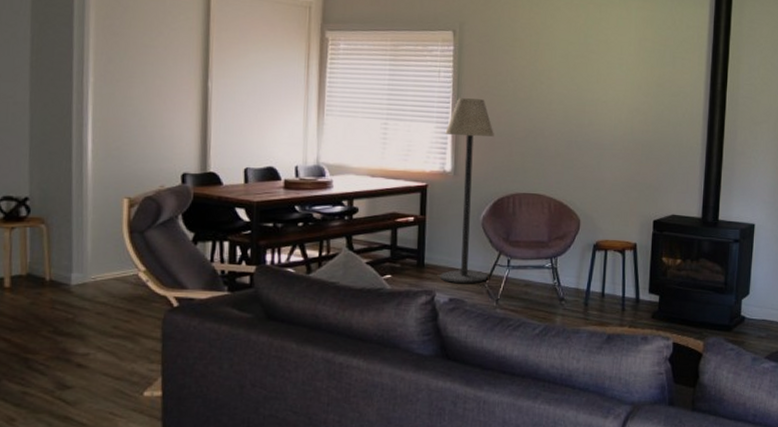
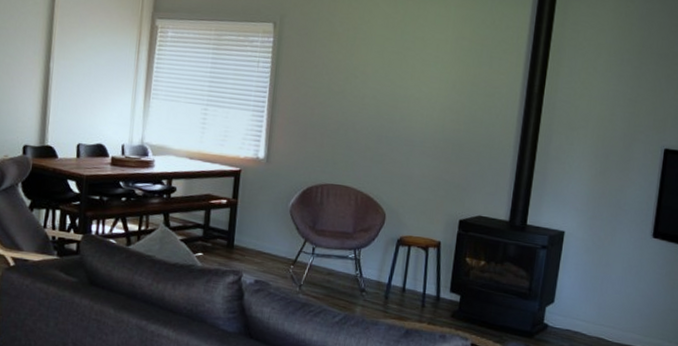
floor lamp: present [440,98,494,283] -> none [247,88,307,268]

